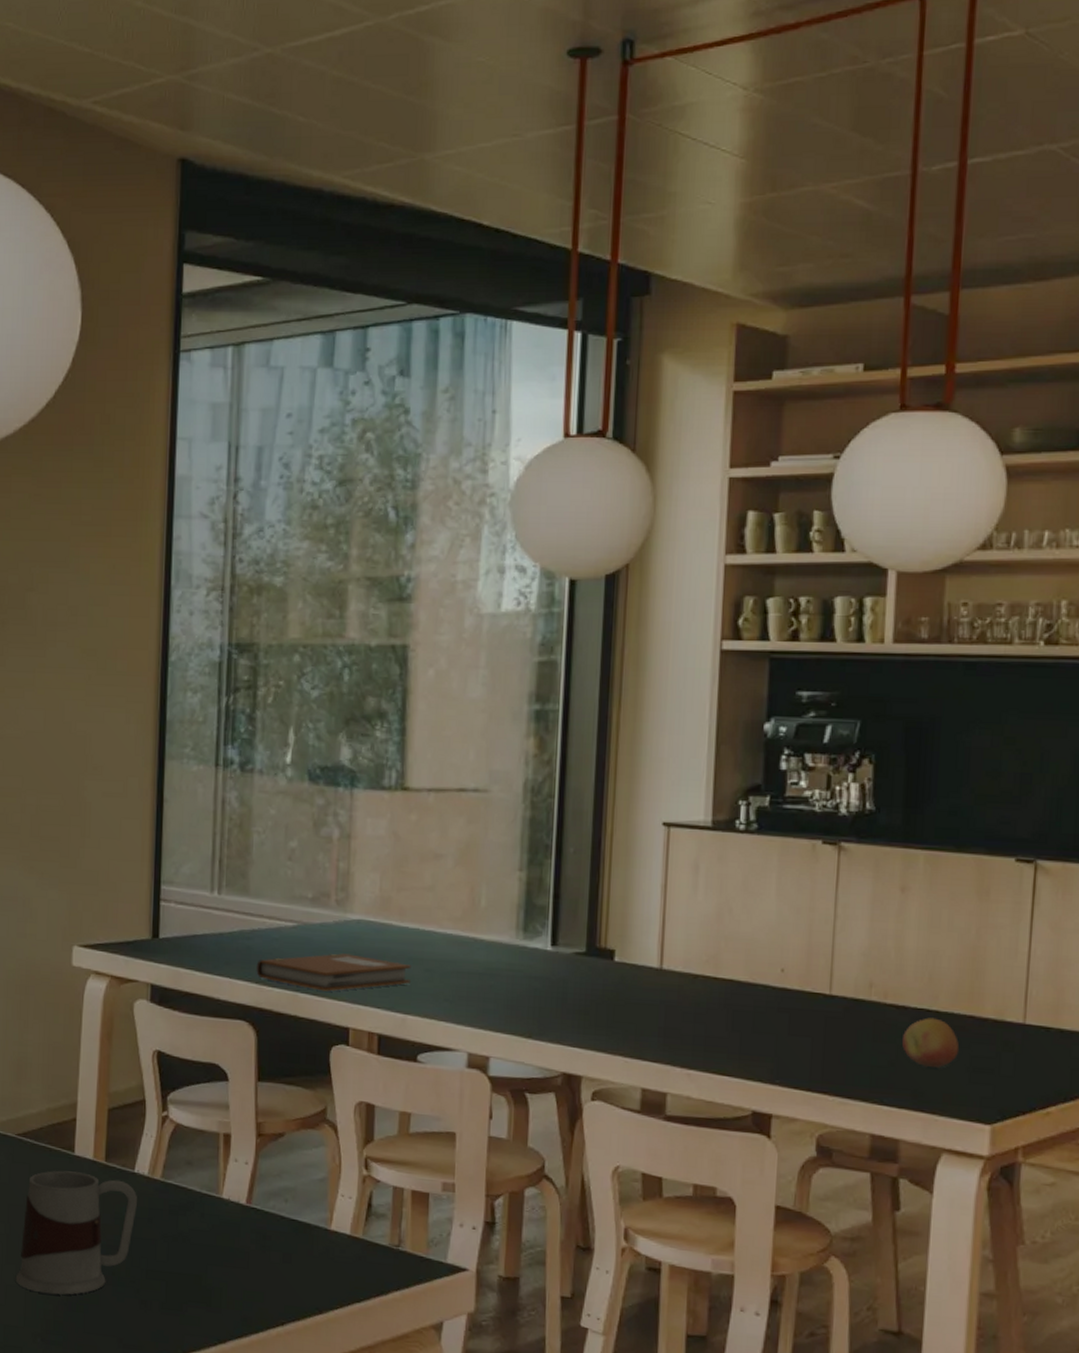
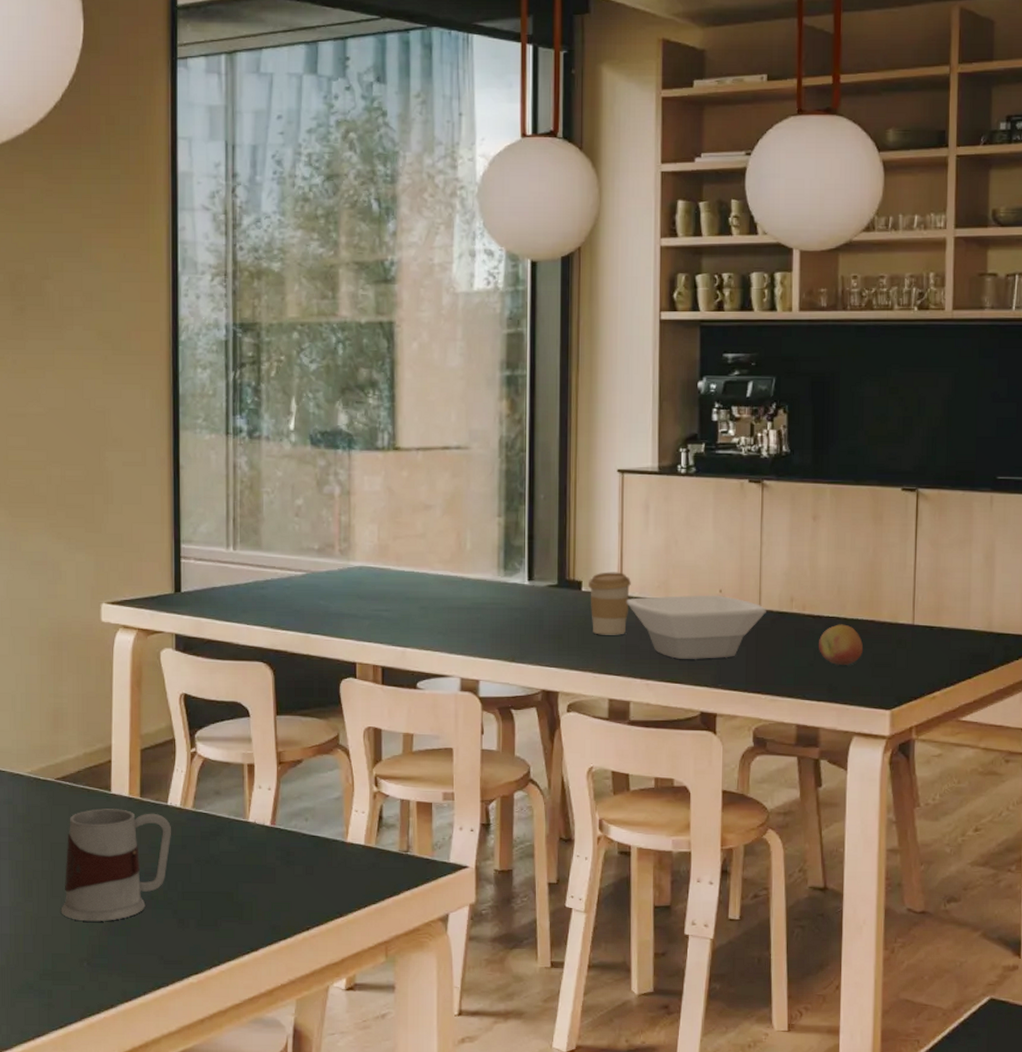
notebook: present [256,953,411,991] -> none [271,597,408,631]
coffee cup: none [621,940,674,1015] -> present [587,572,631,635]
bowl: none [667,972,838,1050] -> present [626,595,766,659]

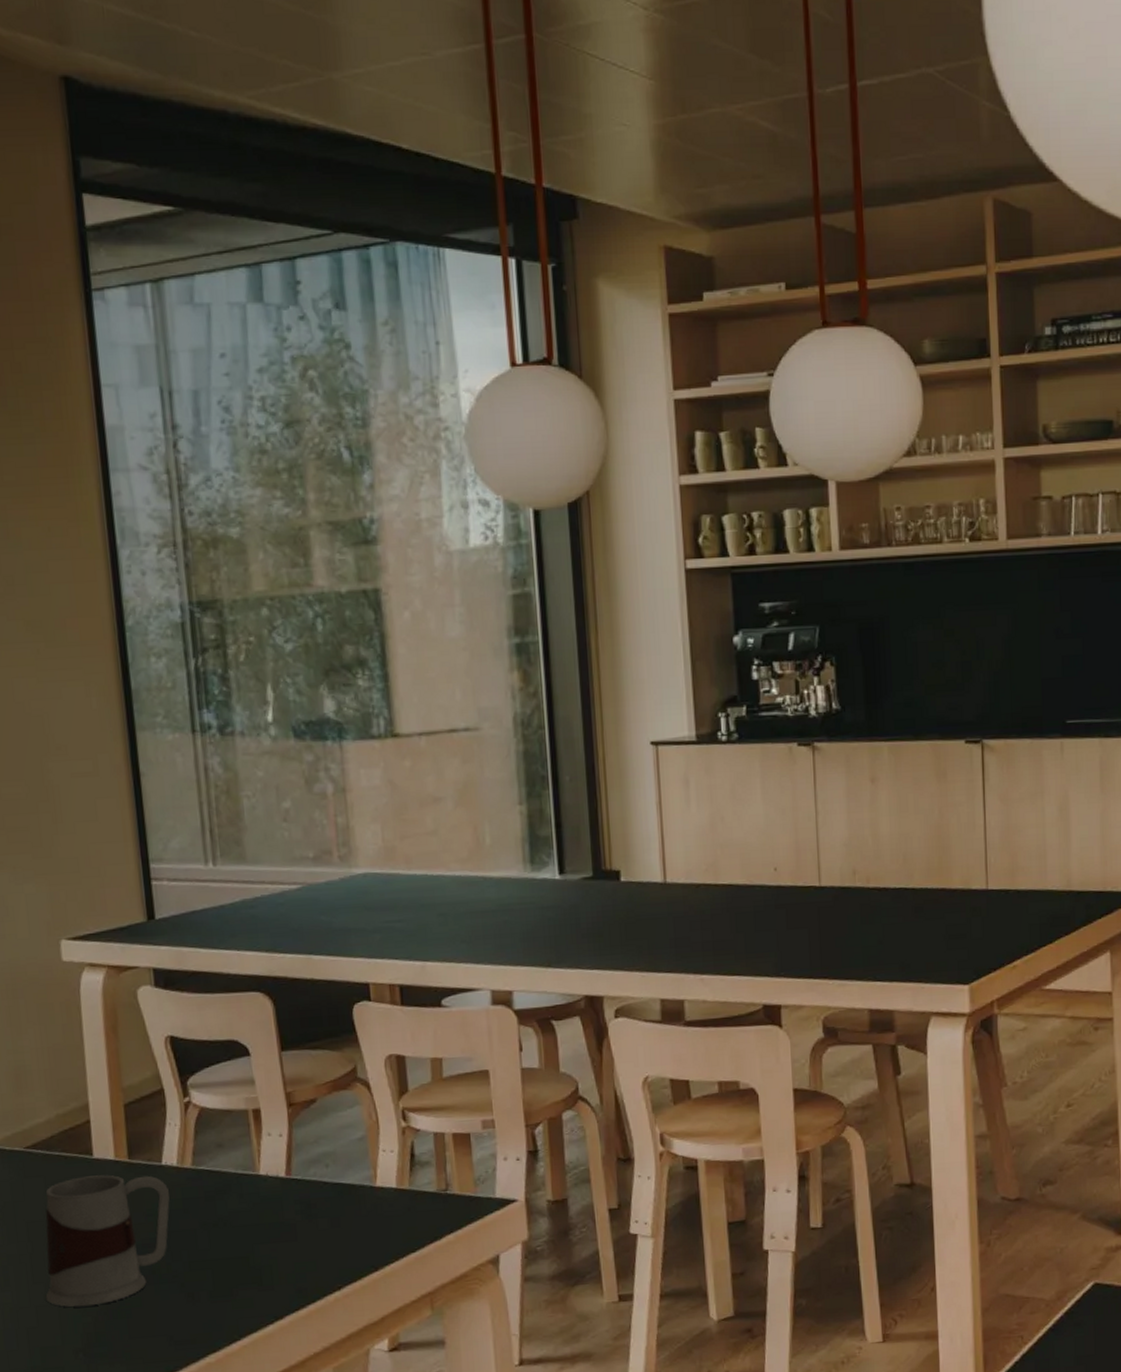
coffee cup: present [587,572,631,635] -> none [627,856,675,929]
bowl: present [626,595,766,659] -> none [671,874,827,948]
fruit: present [818,624,864,666] -> none [886,895,936,941]

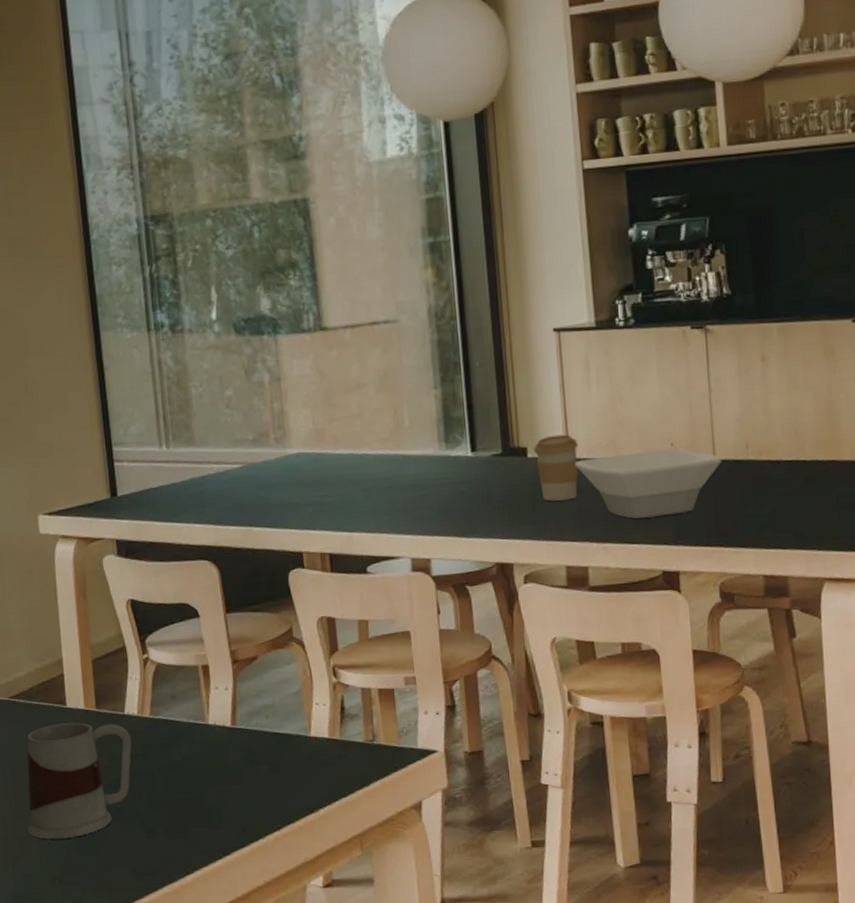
coffee cup: none [627,856,675,929] -> present [533,434,578,501]
bowl: none [671,874,827,948] -> present [574,448,722,519]

